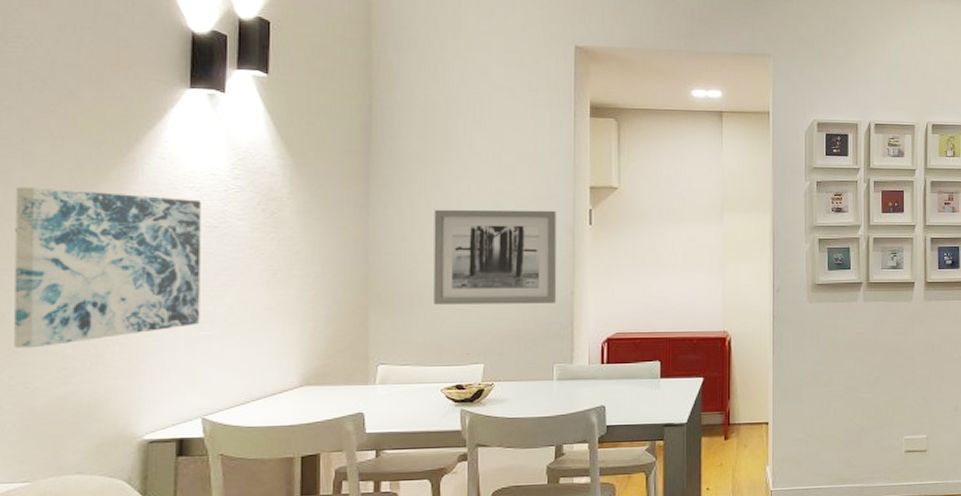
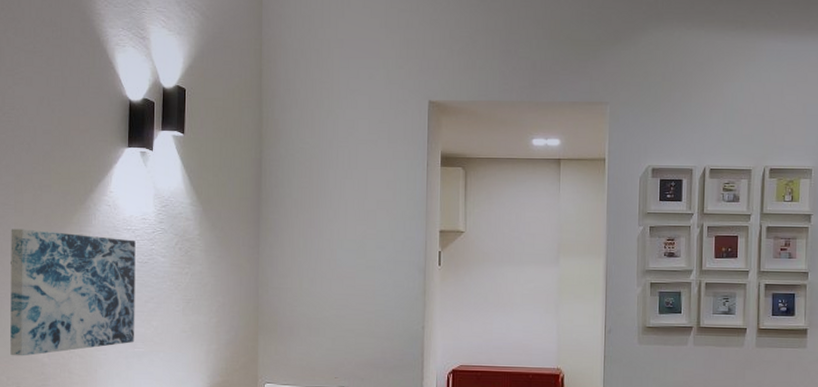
wall art: present [434,209,557,305] -> none [309,250,411,336]

